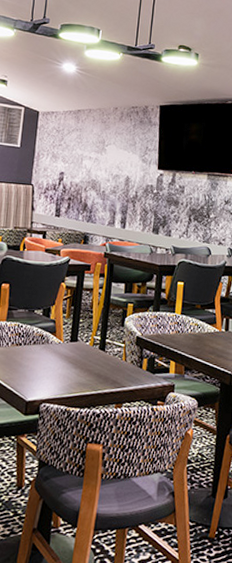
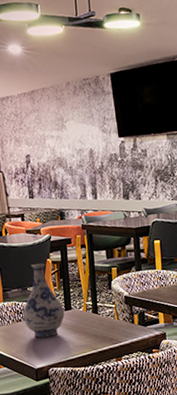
vase: none [24,285,69,368] -> present [23,263,65,338]

